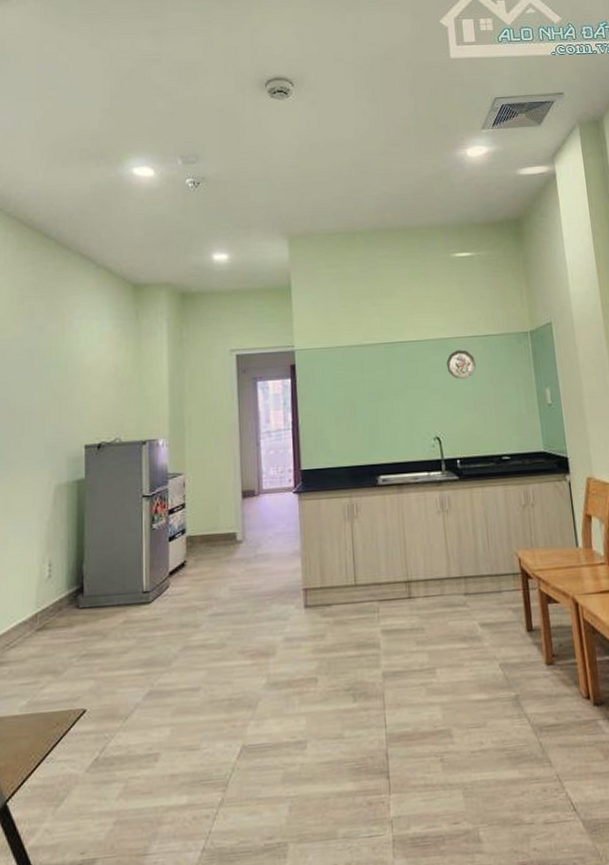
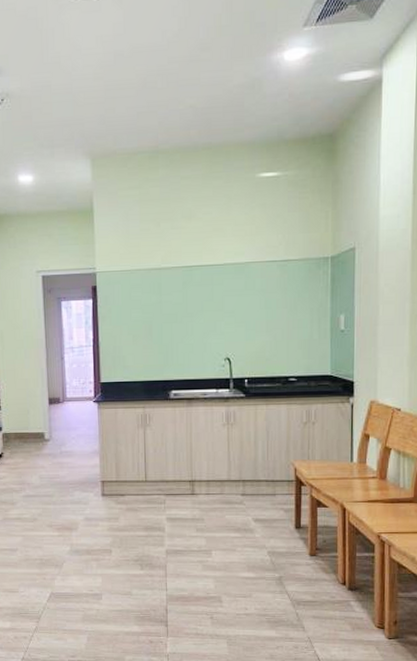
decorative plate: present [446,350,476,379] -> none [242,274,271,304]

